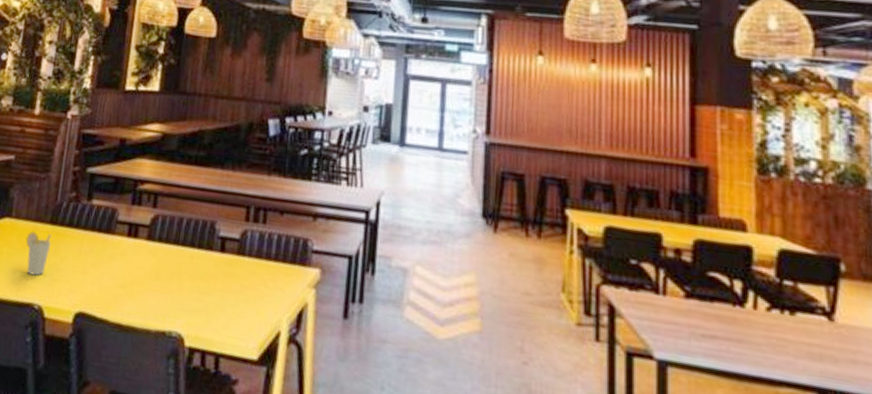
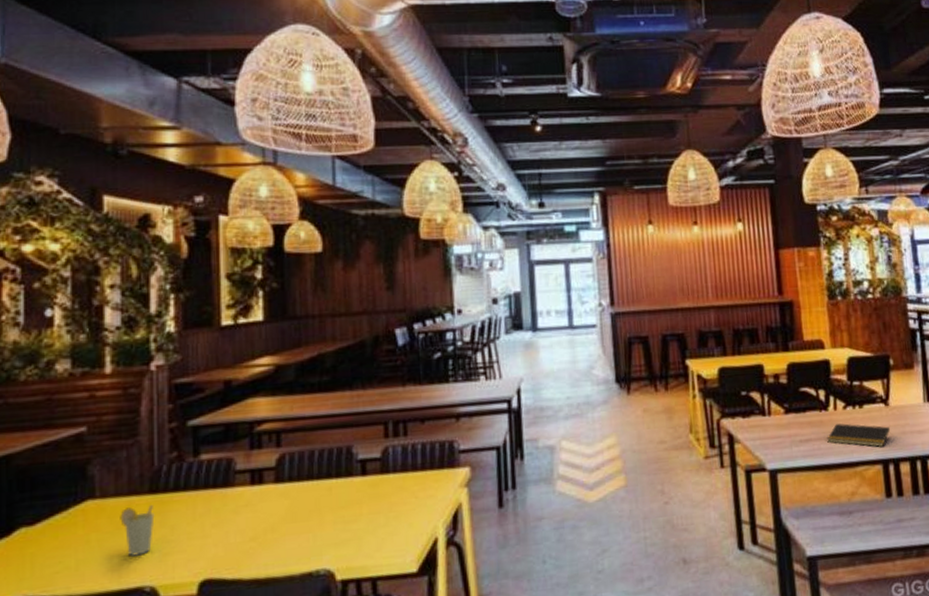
notepad: none [740,327,834,371] -> present [827,423,891,447]

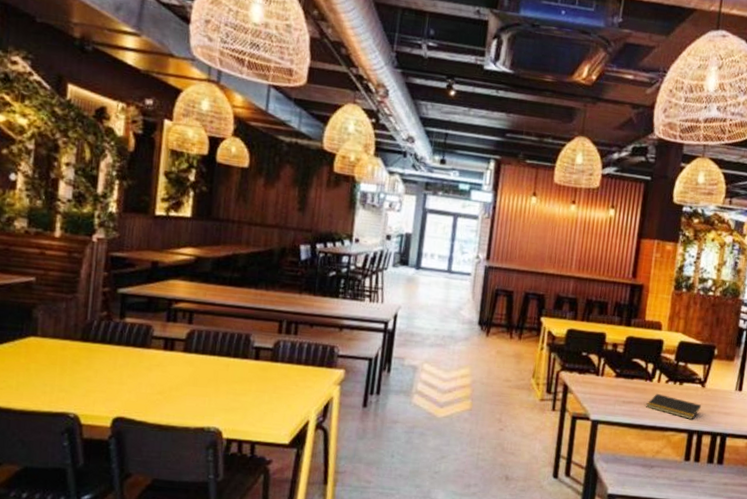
cup: present [120,505,155,557] -> none [55,349,83,388]

